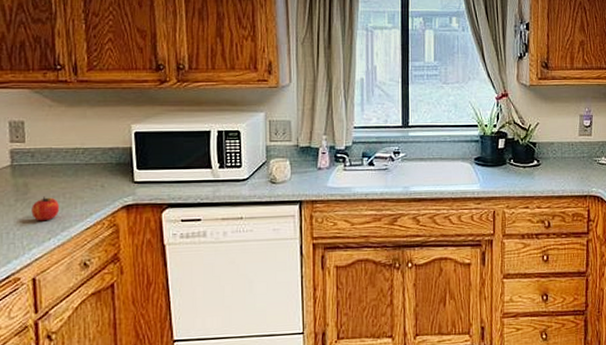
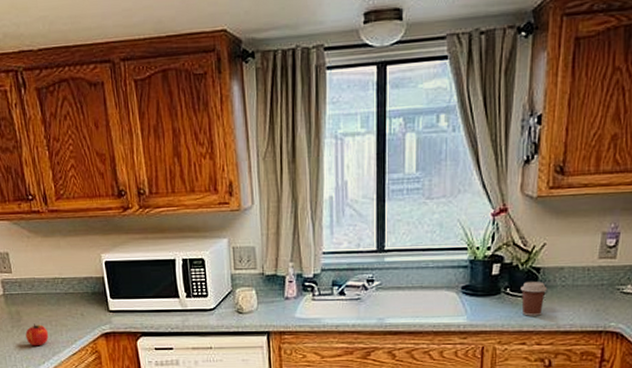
coffee cup: none [522,154,543,184] -> present [520,282,548,316]

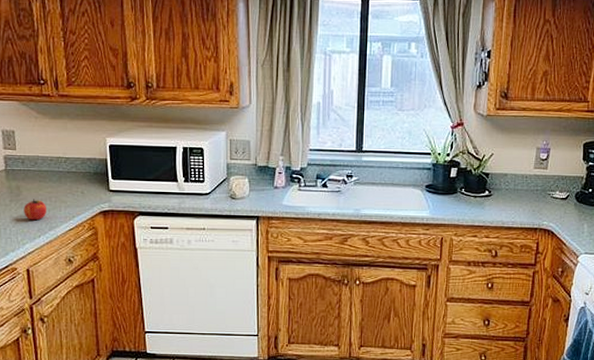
coffee cup: present [520,282,548,316] -> none [473,185,495,213]

